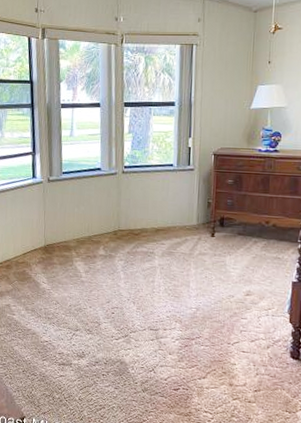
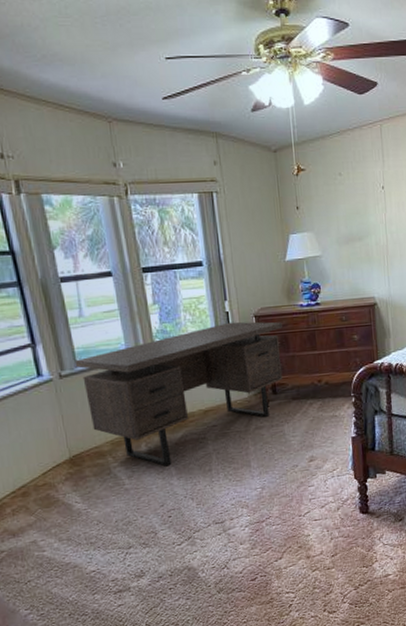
desk: none [61,156,239,270] -> present [75,322,283,467]

